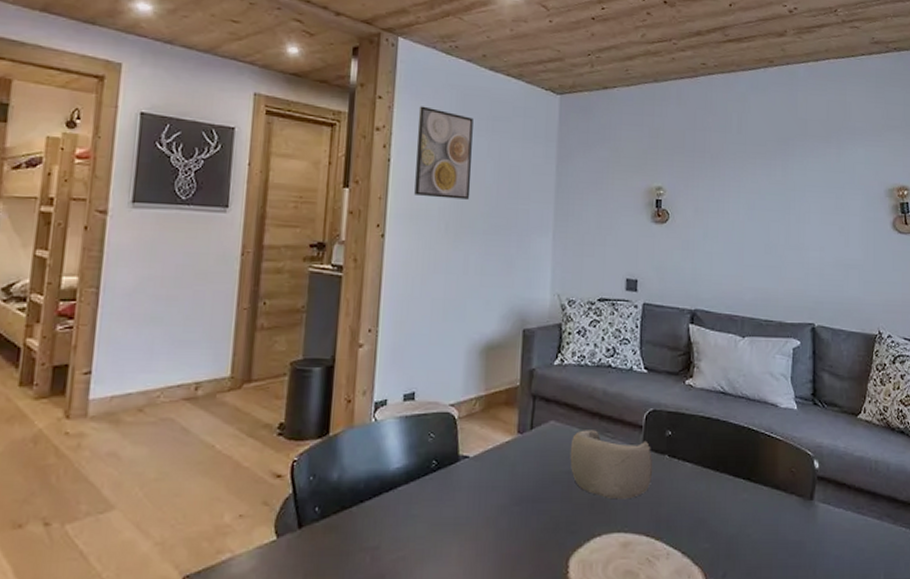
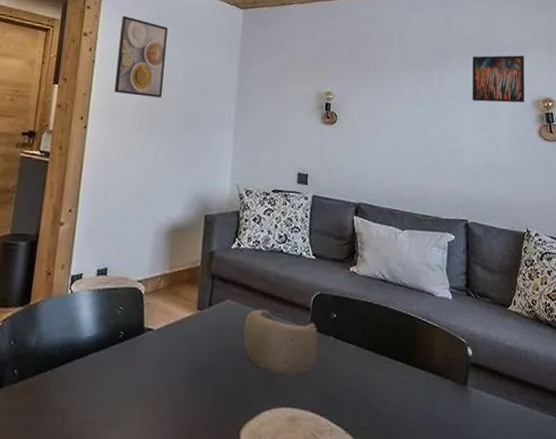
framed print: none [819,139,878,193] -> present [472,55,525,103]

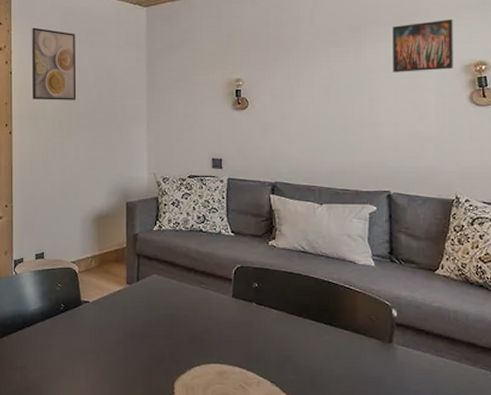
decorative bowl: present [243,309,319,376] -> none [171,282,243,338]

